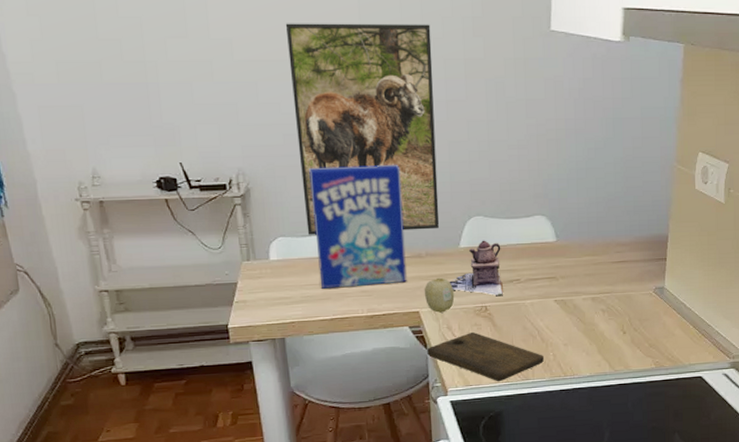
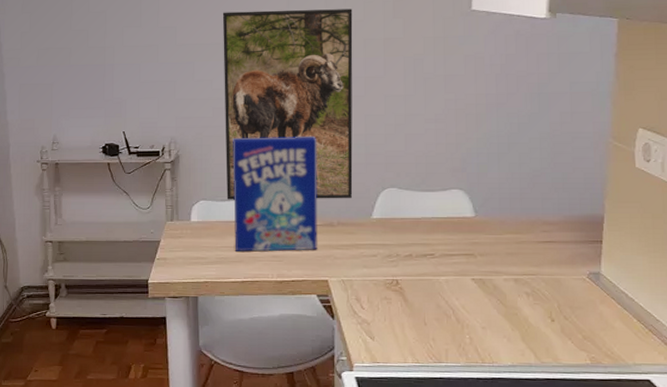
fruit: present [424,277,455,313] -> none [334,247,365,283]
cutting board: present [427,331,545,382] -> none [334,305,460,362]
teapot: present [449,240,504,296] -> none [360,212,417,271]

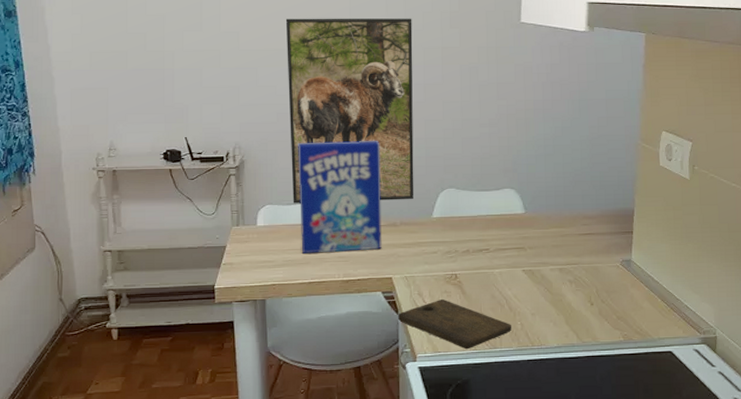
cutting board: none [334,305,460,362] -> present [398,298,512,350]

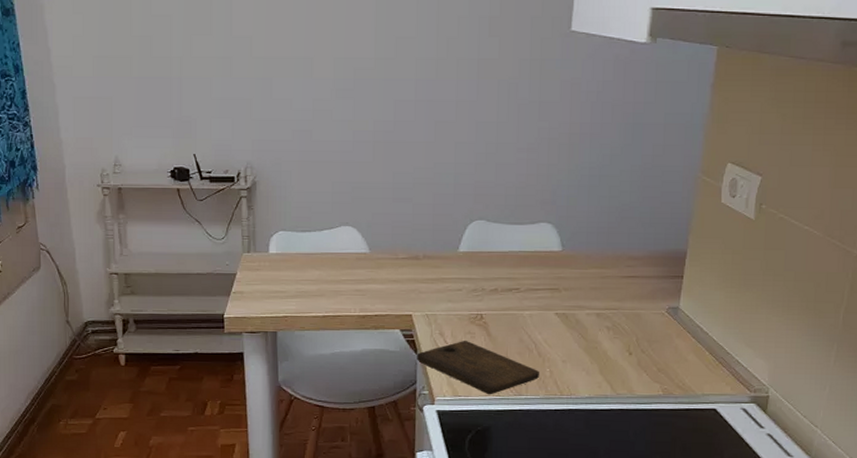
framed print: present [285,18,414,204] -> none [303,22,446,231]
cereal box: present [298,141,382,254] -> none [314,163,404,286]

